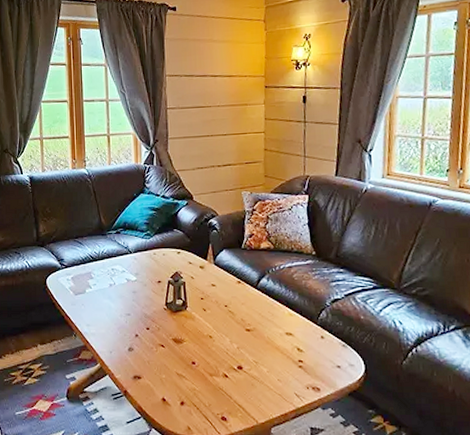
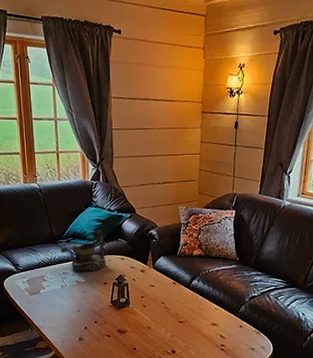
decorative bowl: none [109,219,162,268] -> present [60,229,108,271]

